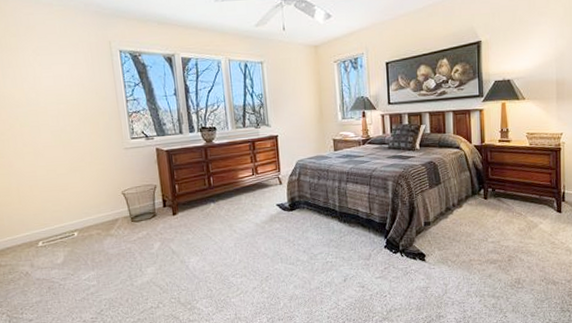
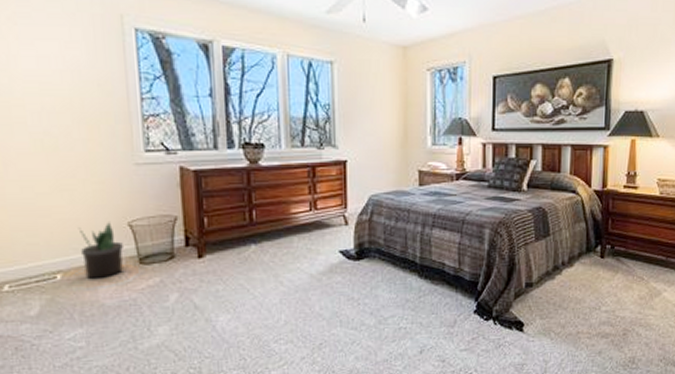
planter: none [87,192,120,234] -> present [78,222,123,278]

